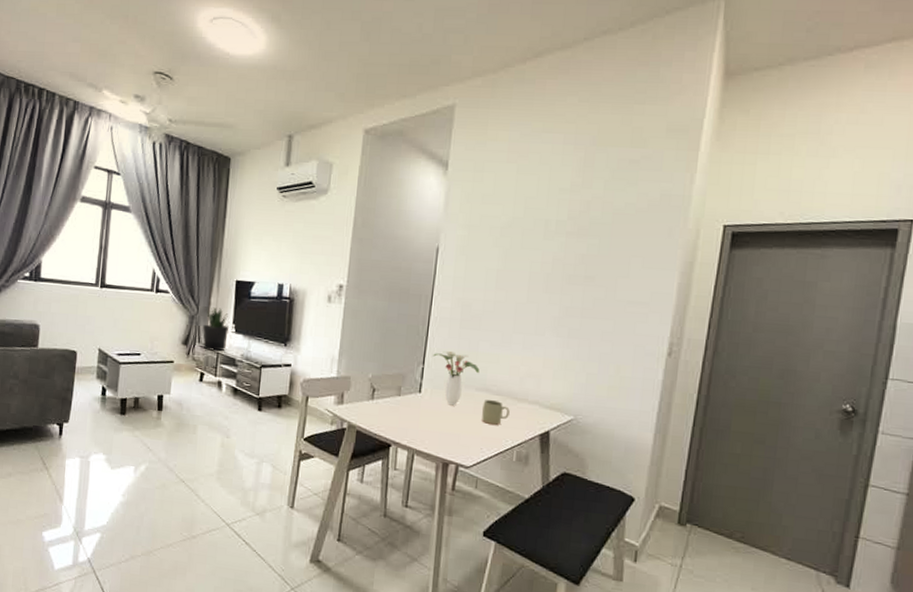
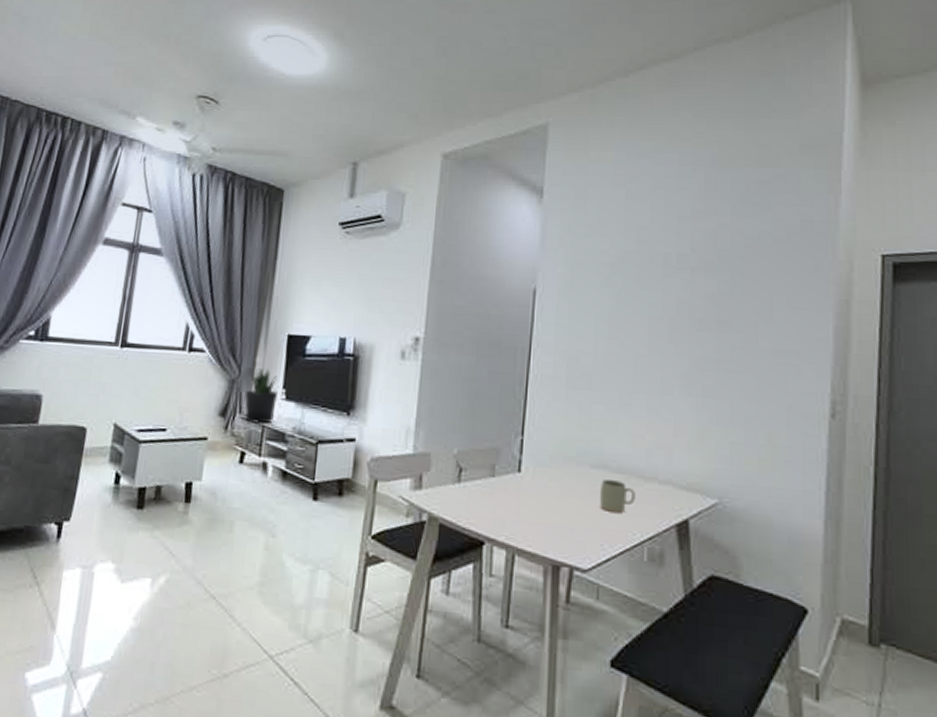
flower arrangement: present [433,350,480,406] -> none [534,416,594,489]

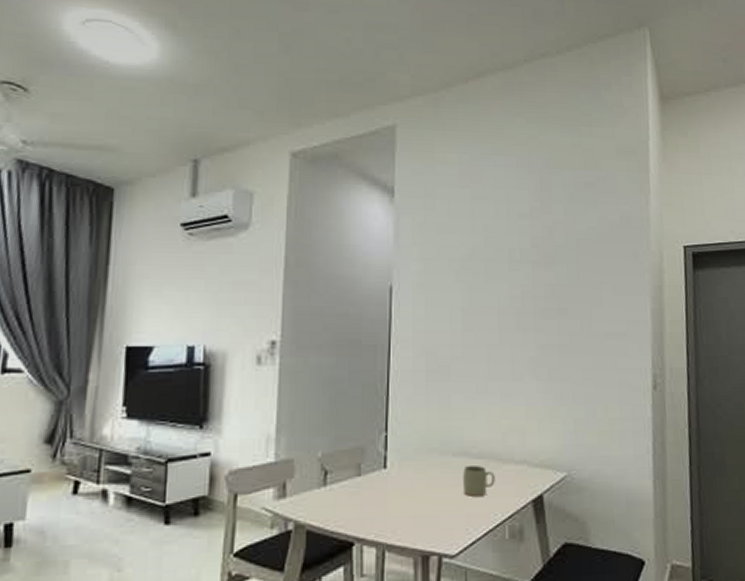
planter: present [245,368,278,424] -> none [77,386,116,448]

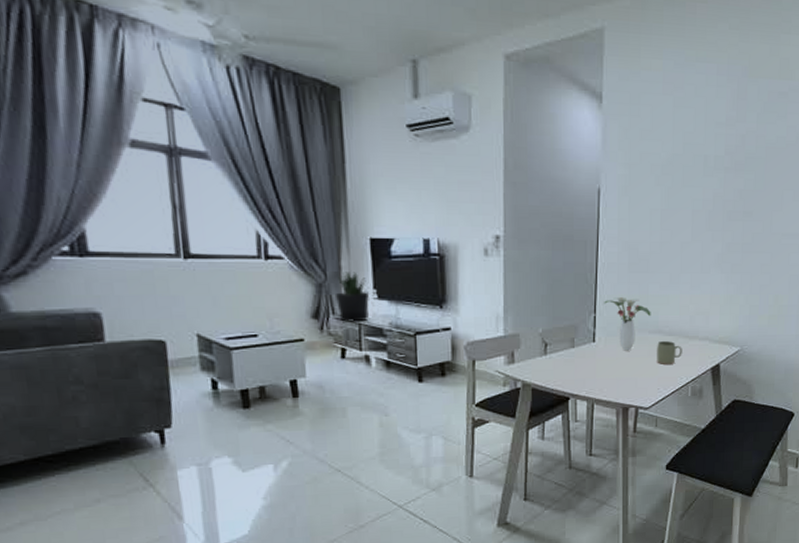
planter: none [77,386,116,448] -> present [336,272,369,322]
flower arrangement: none [397,410,455,479] -> present [604,296,651,351]

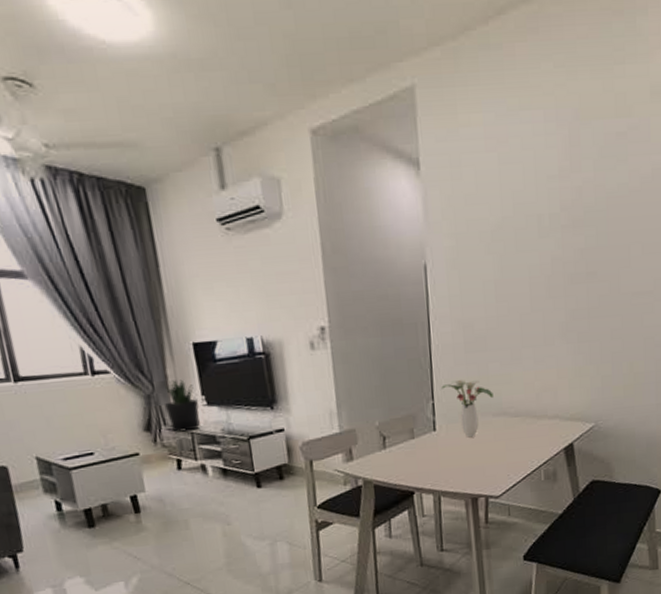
mug: present [656,341,682,364] -> none [502,423,531,449]

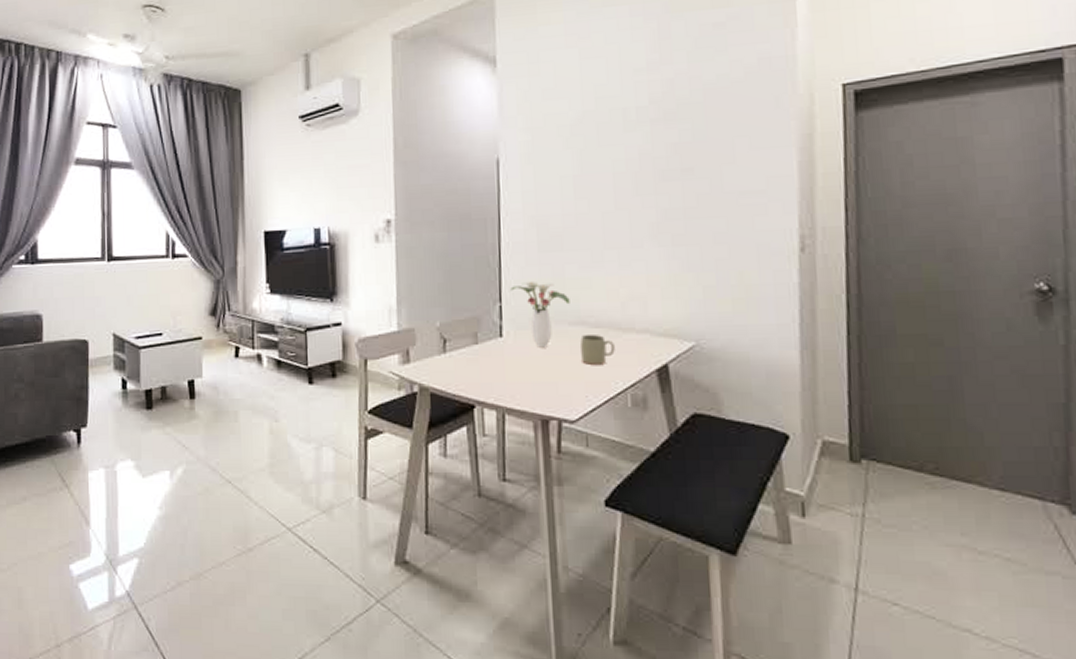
planter: present [165,379,200,433] -> none [232,266,262,319]
mug: none [502,423,531,449] -> present [579,335,615,365]

